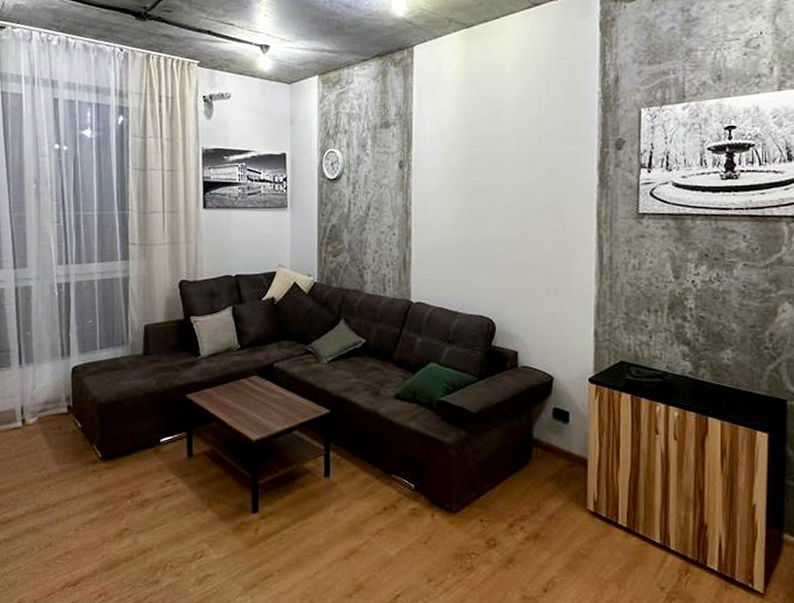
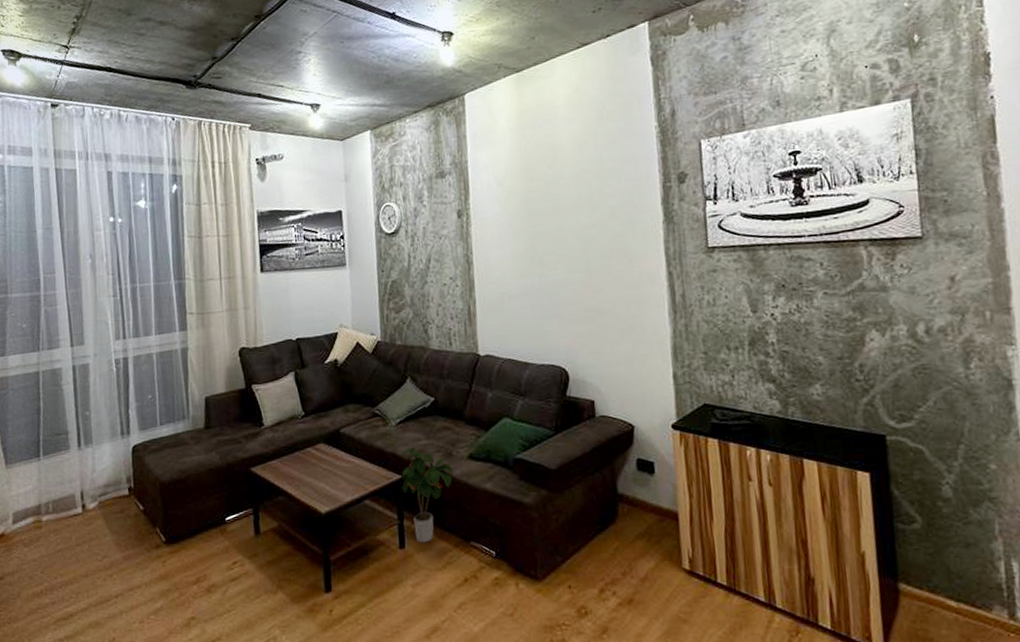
potted plant: none [329,385,380,473] -> present [400,447,454,543]

